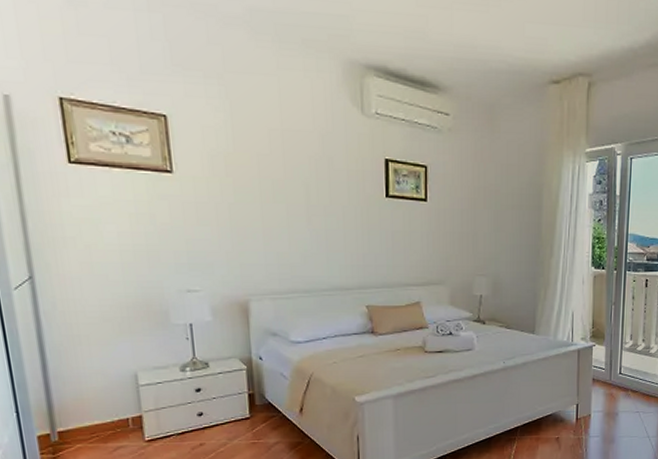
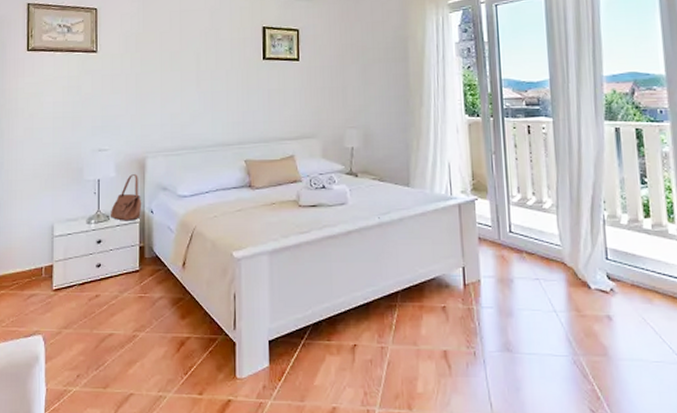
handbag: none [208,319,248,368] -> present [110,174,142,221]

